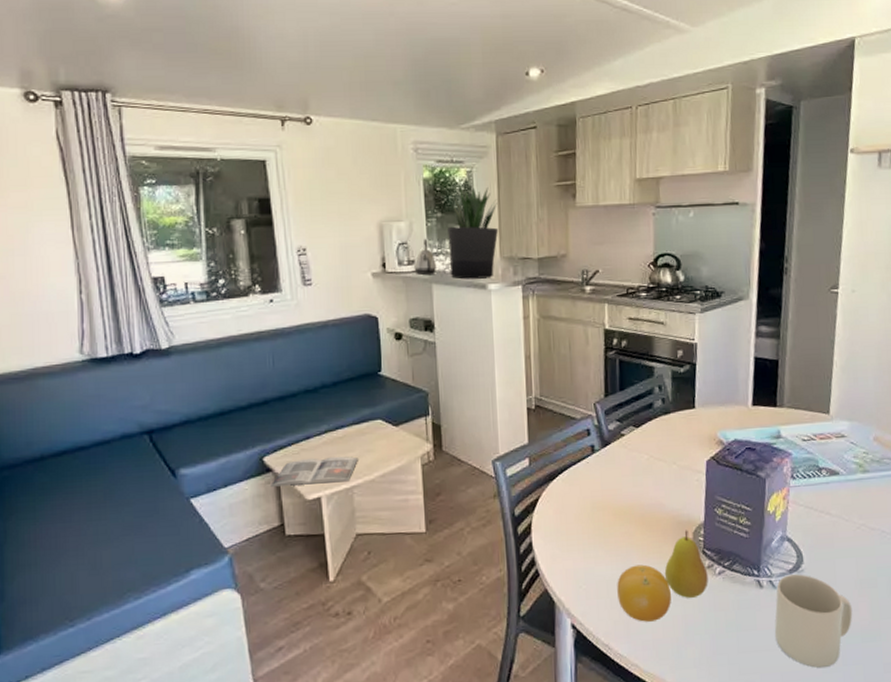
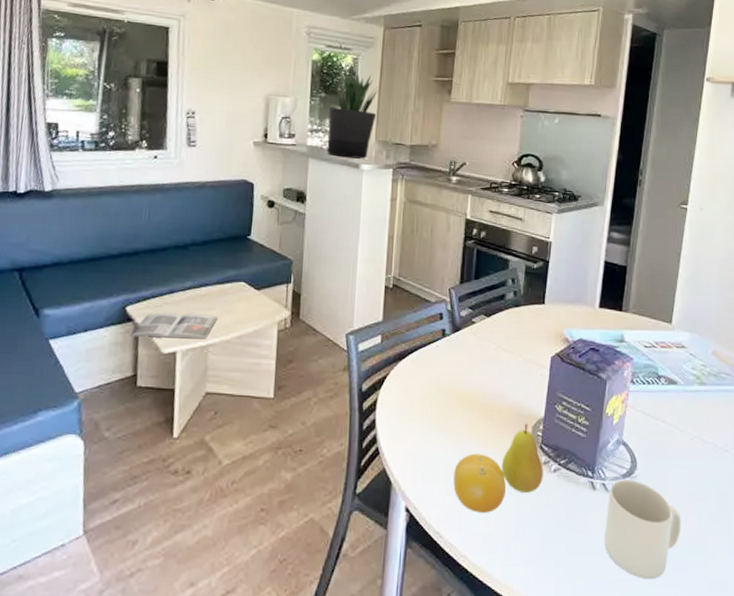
kettle: present [414,238,437,275] -> none [294,115,316,149]

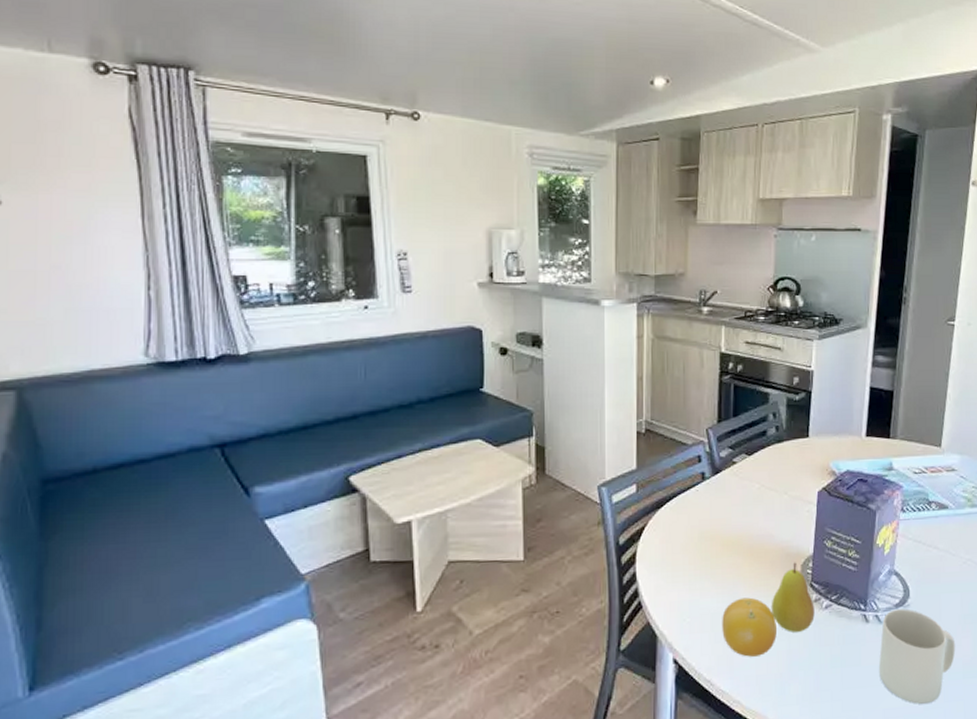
magazine: present [129,313,217,340] -> none [356,477,454,509]
planter: present [326,67,380,159] -> none [561,191,616,294]

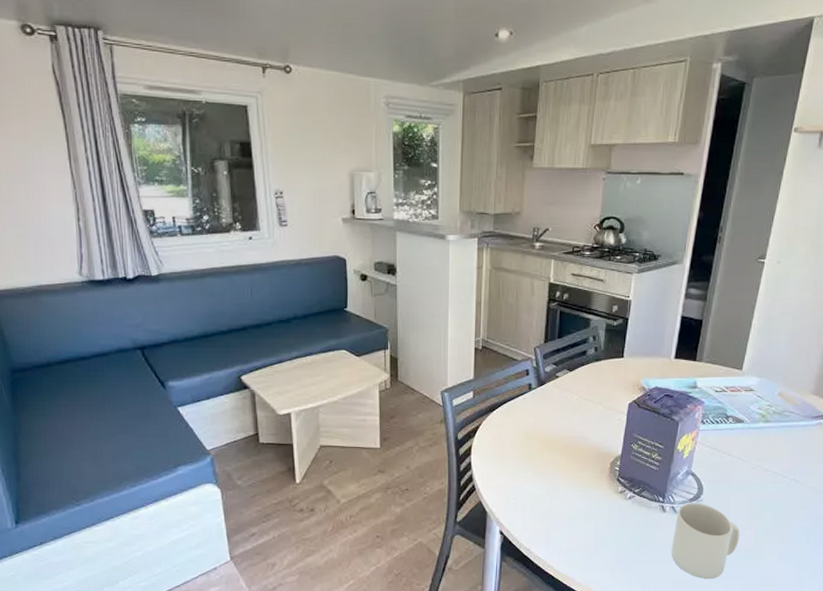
fruit: present [722,597,778,657] -> none [541,486,587,533]
fruit: present [771,562,815,632] -> none [582,460,620,516]

